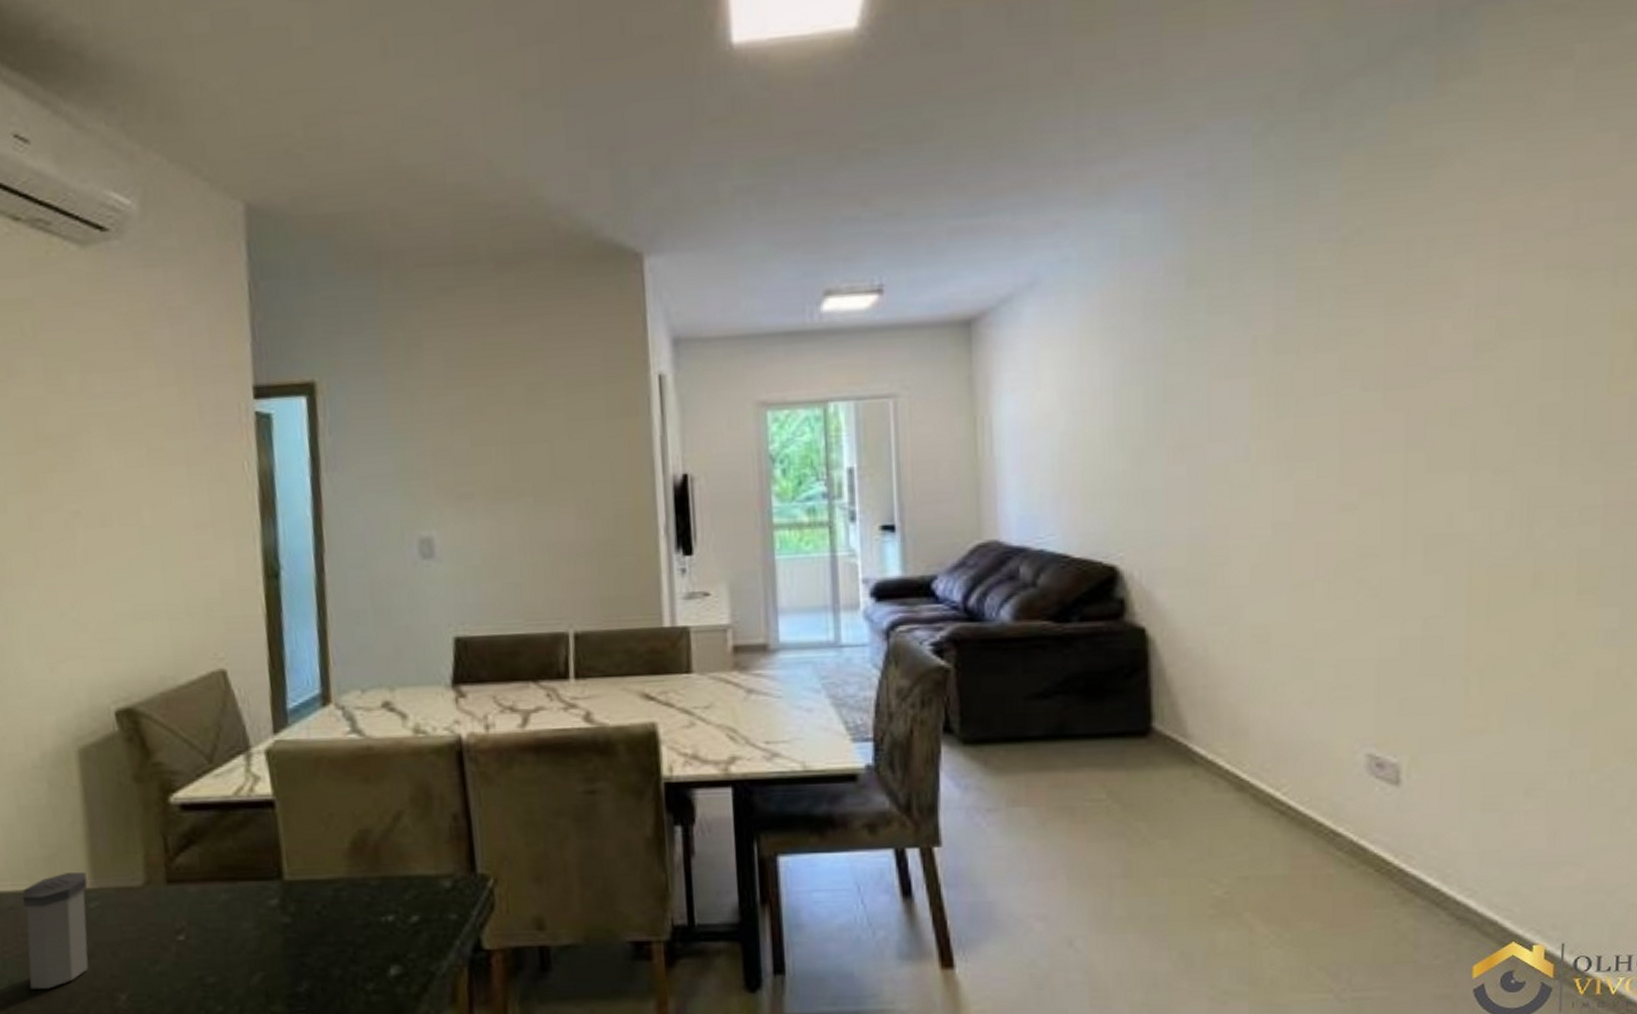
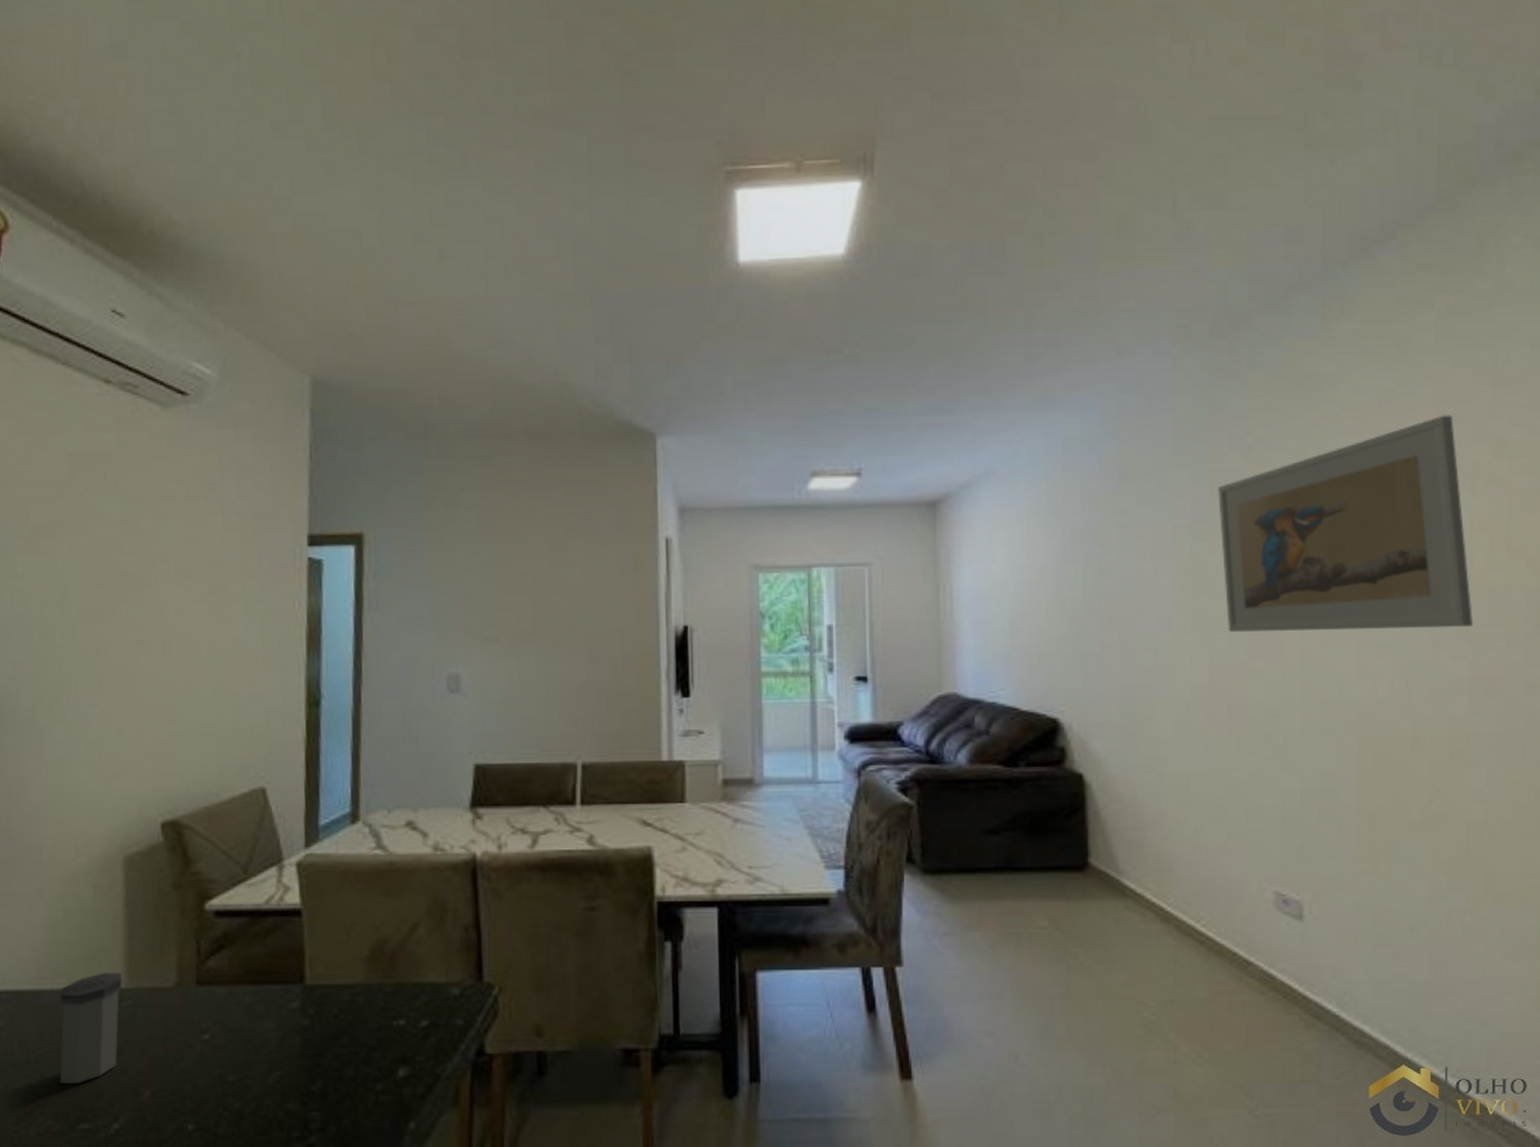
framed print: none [1304,190,1610,460] -> present [1217,415,1473,632]

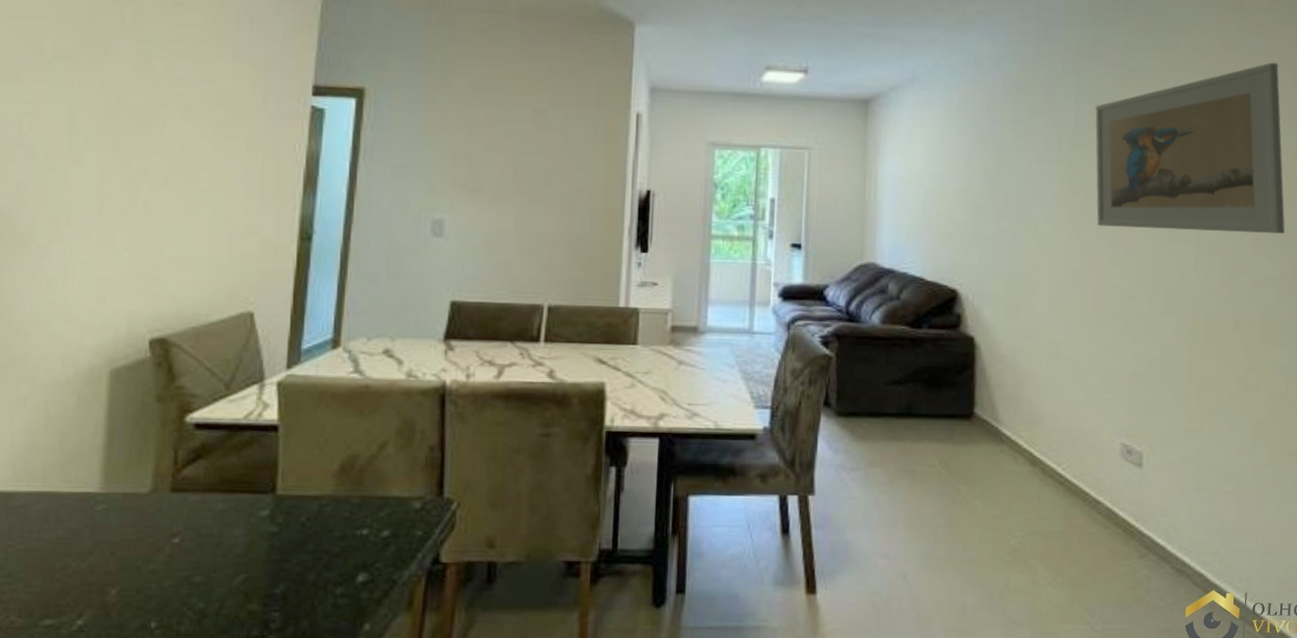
salt shaker: present [60,973,122,1084] -> none [27,477,98,582]

